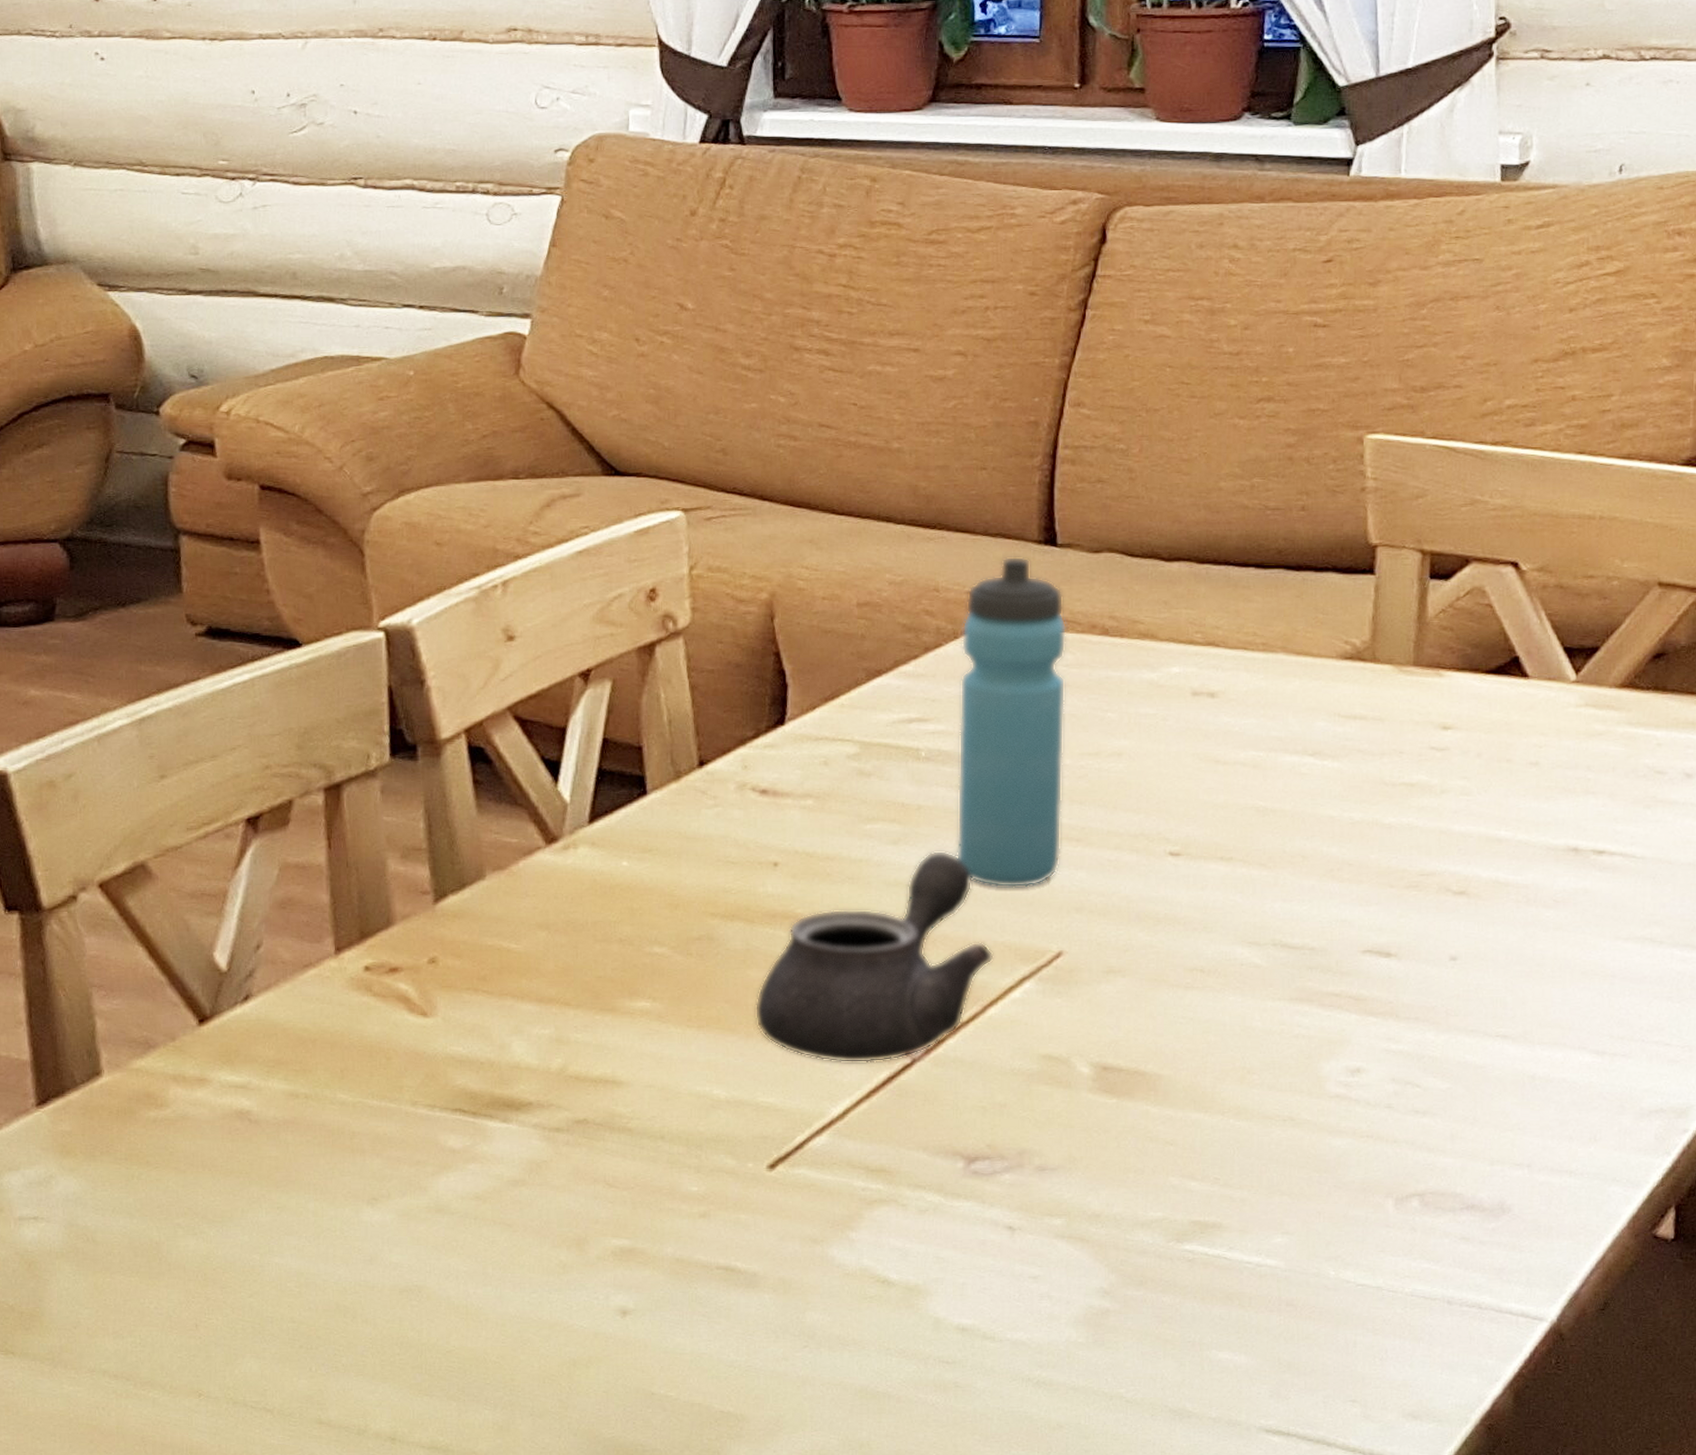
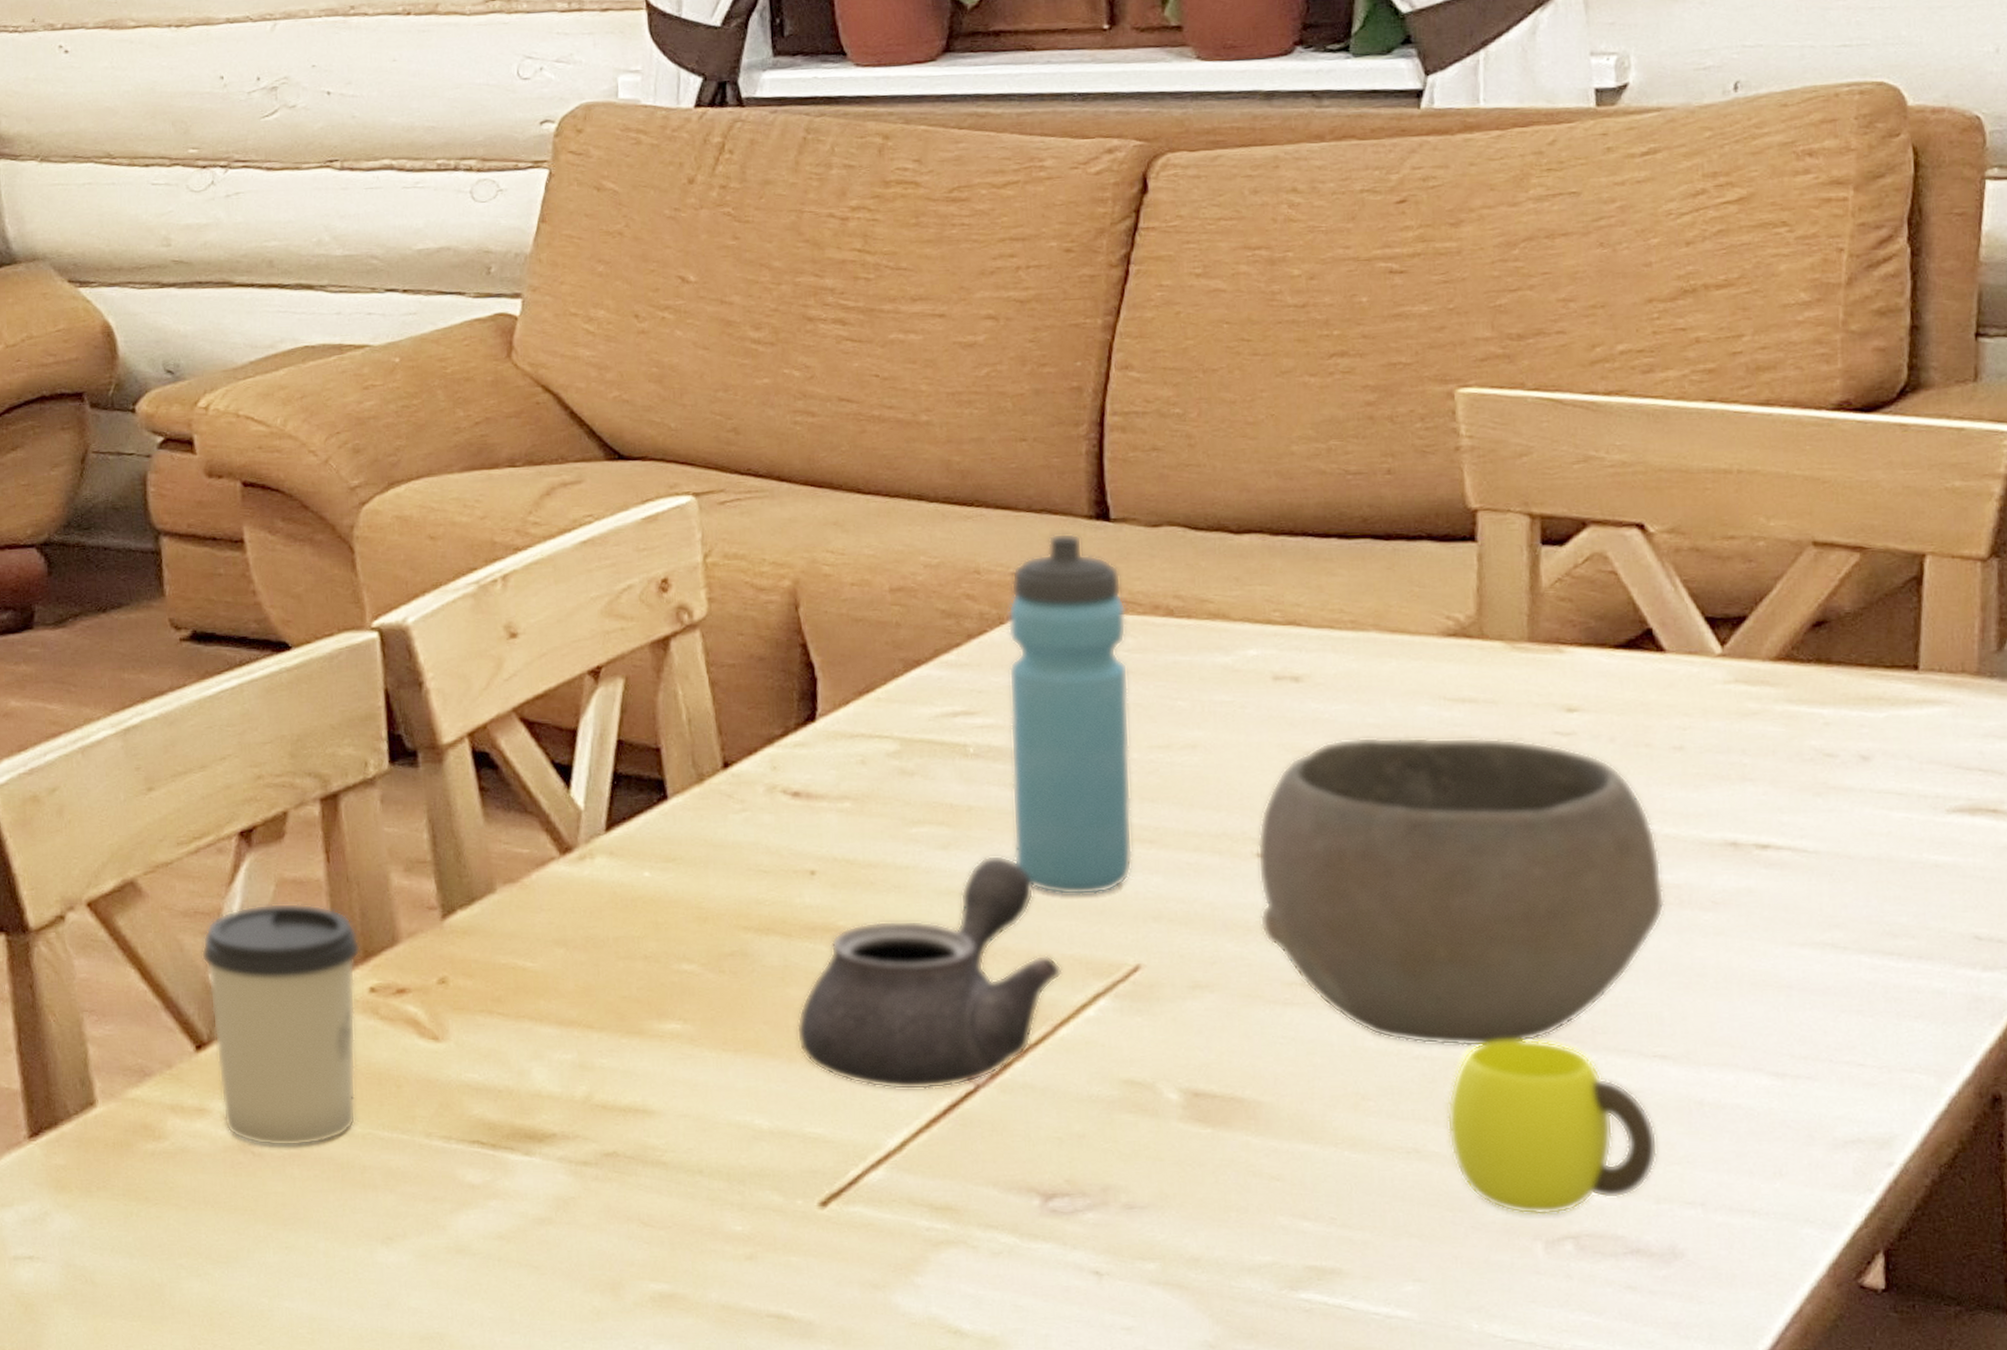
cup: none [206,886,358,1114] -> present [201,903,361,1147]
bowl: none [1168,749,1514,1027] -> present [1257,737,1665,1047]
cup: none [1318,1020,1495,1175] -> present [1446,1039,1658,1215]

